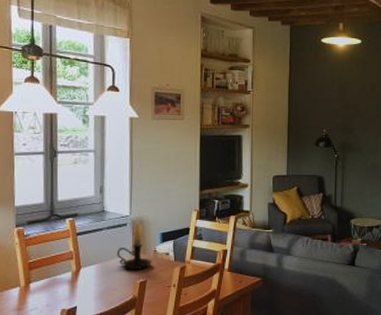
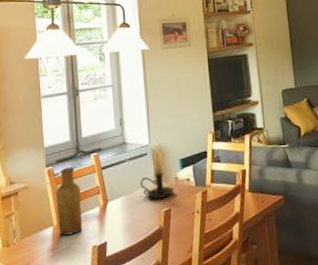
vase: none [25,229,53,297] -> present [56,166,83,236]

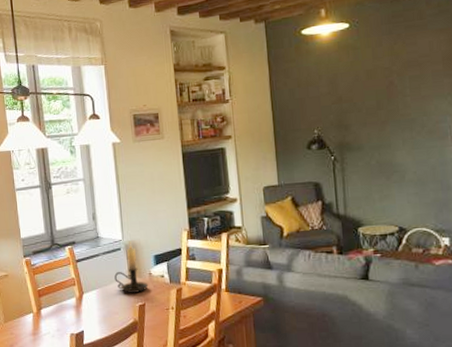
vase: present [56,166,83,236] -> none [34,258,61,322]

